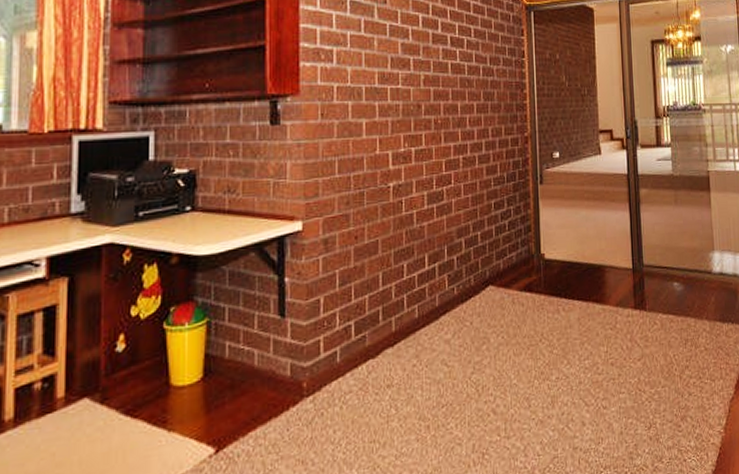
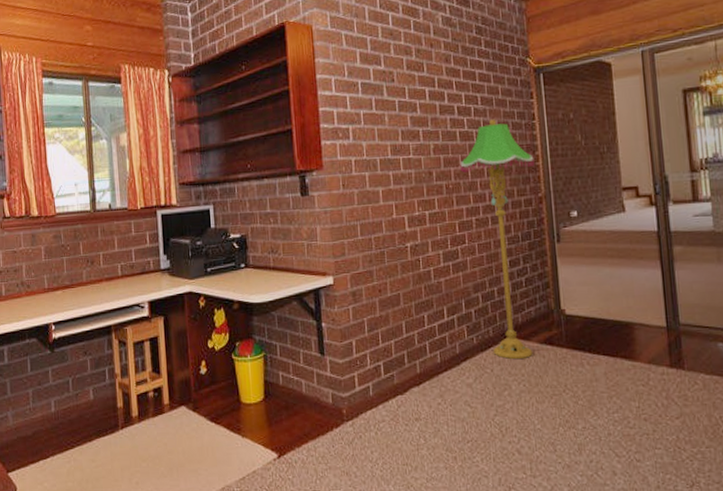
floor lamp: none [450,53,522,309] -> present [460,119,535,359]

